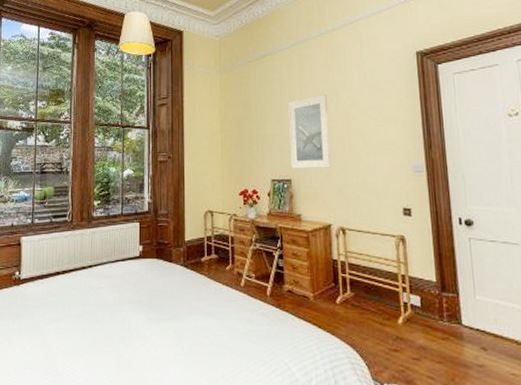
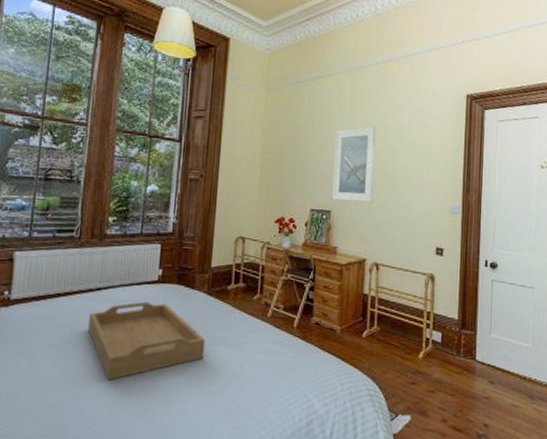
serving tray: none [84,276,186,350] -> present [88,301,206,380]

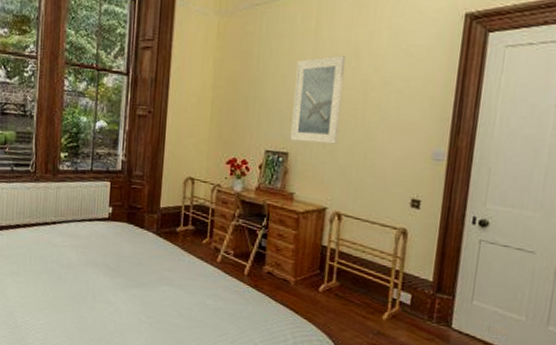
serving tray: present [88,301,206,380] -> none [46,237,155,309]

